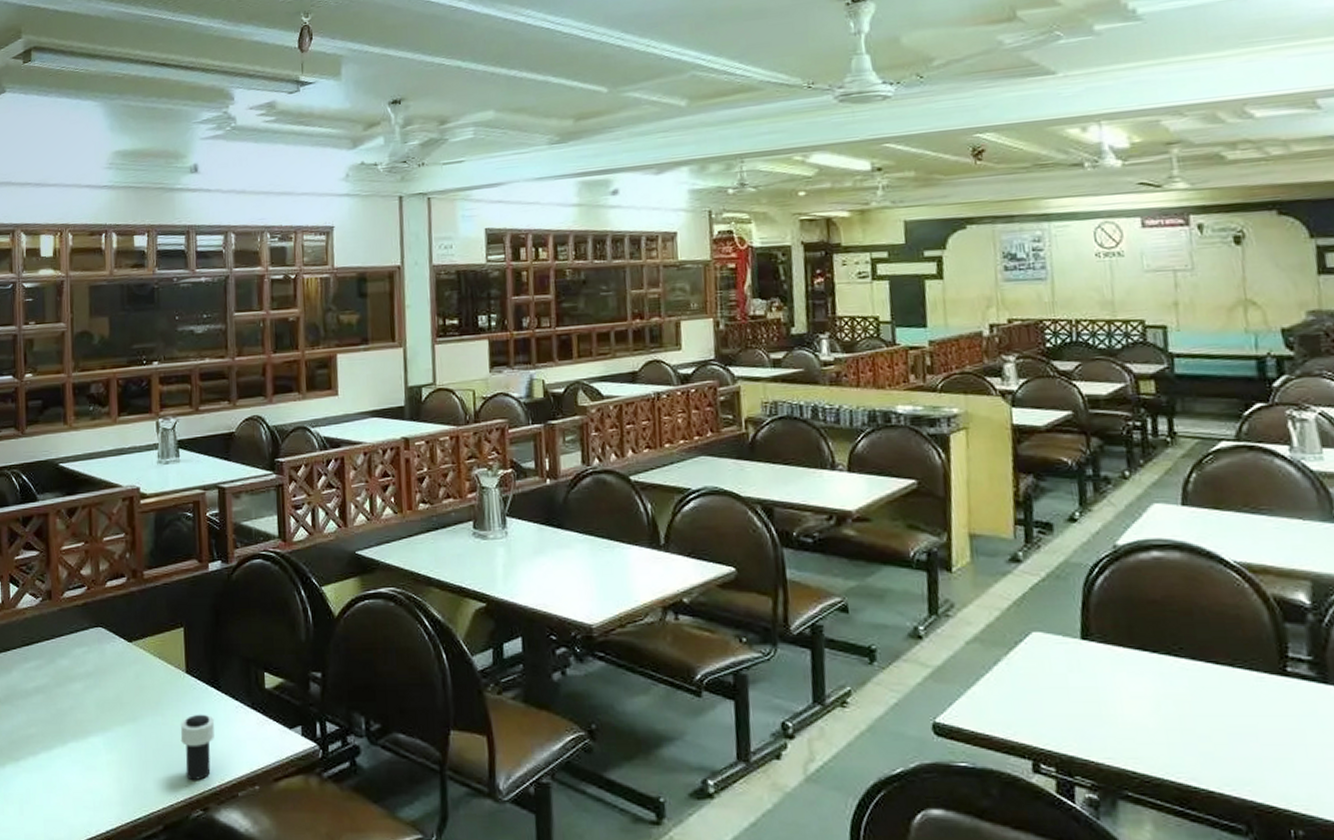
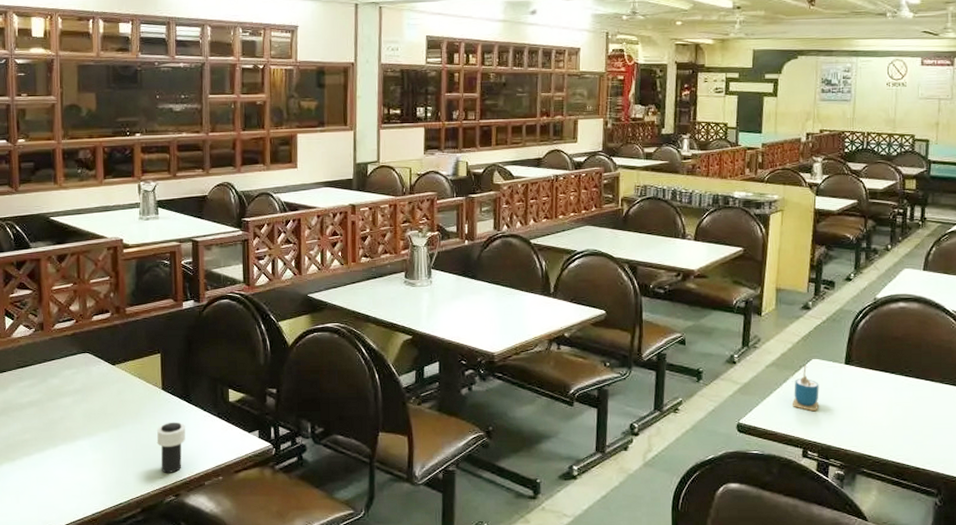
cup: none [1009,639,1050,707] -> present [793,364,820,412]

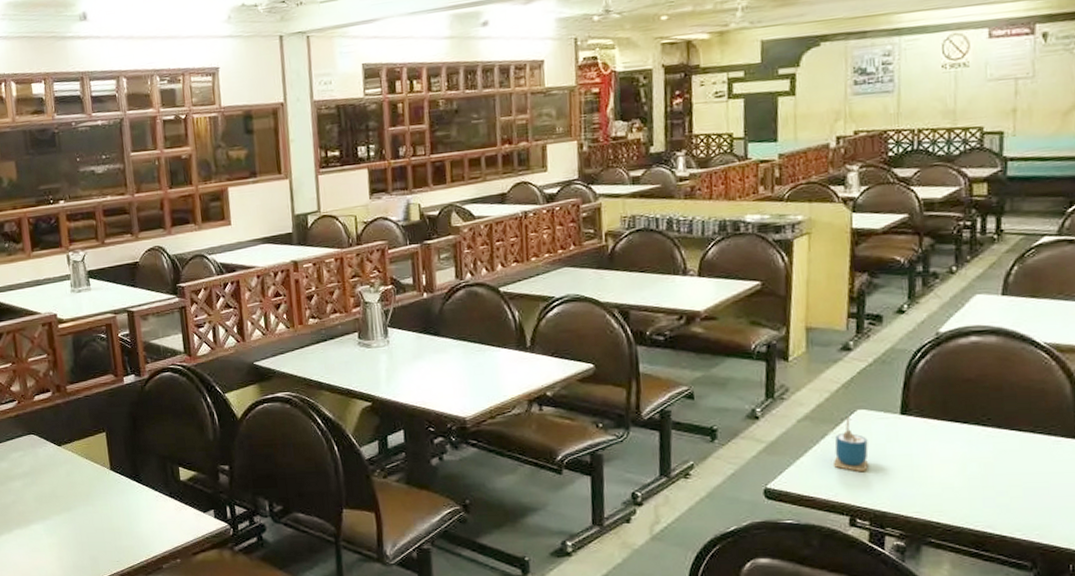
cup: present [156,422,186,473] -> none [109,503,139,556]

